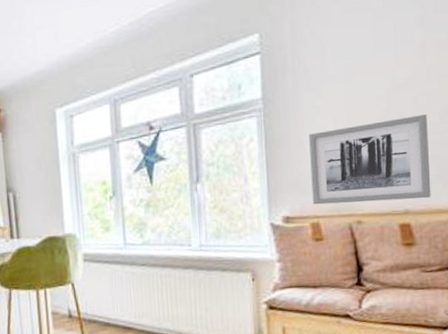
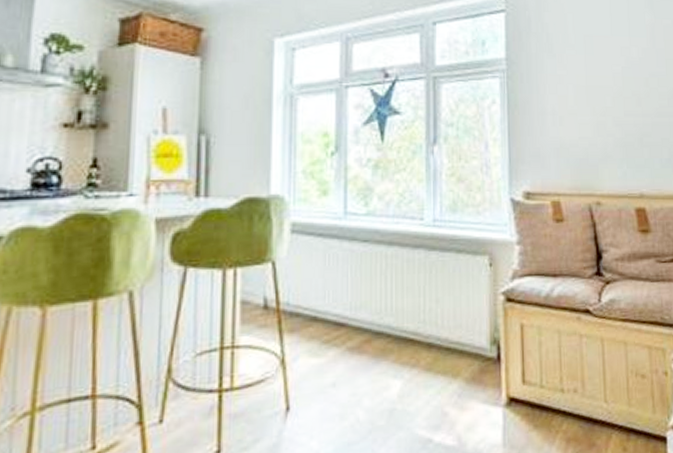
wall art: present [309,114,431,205] -> none [551,96,663,183]

